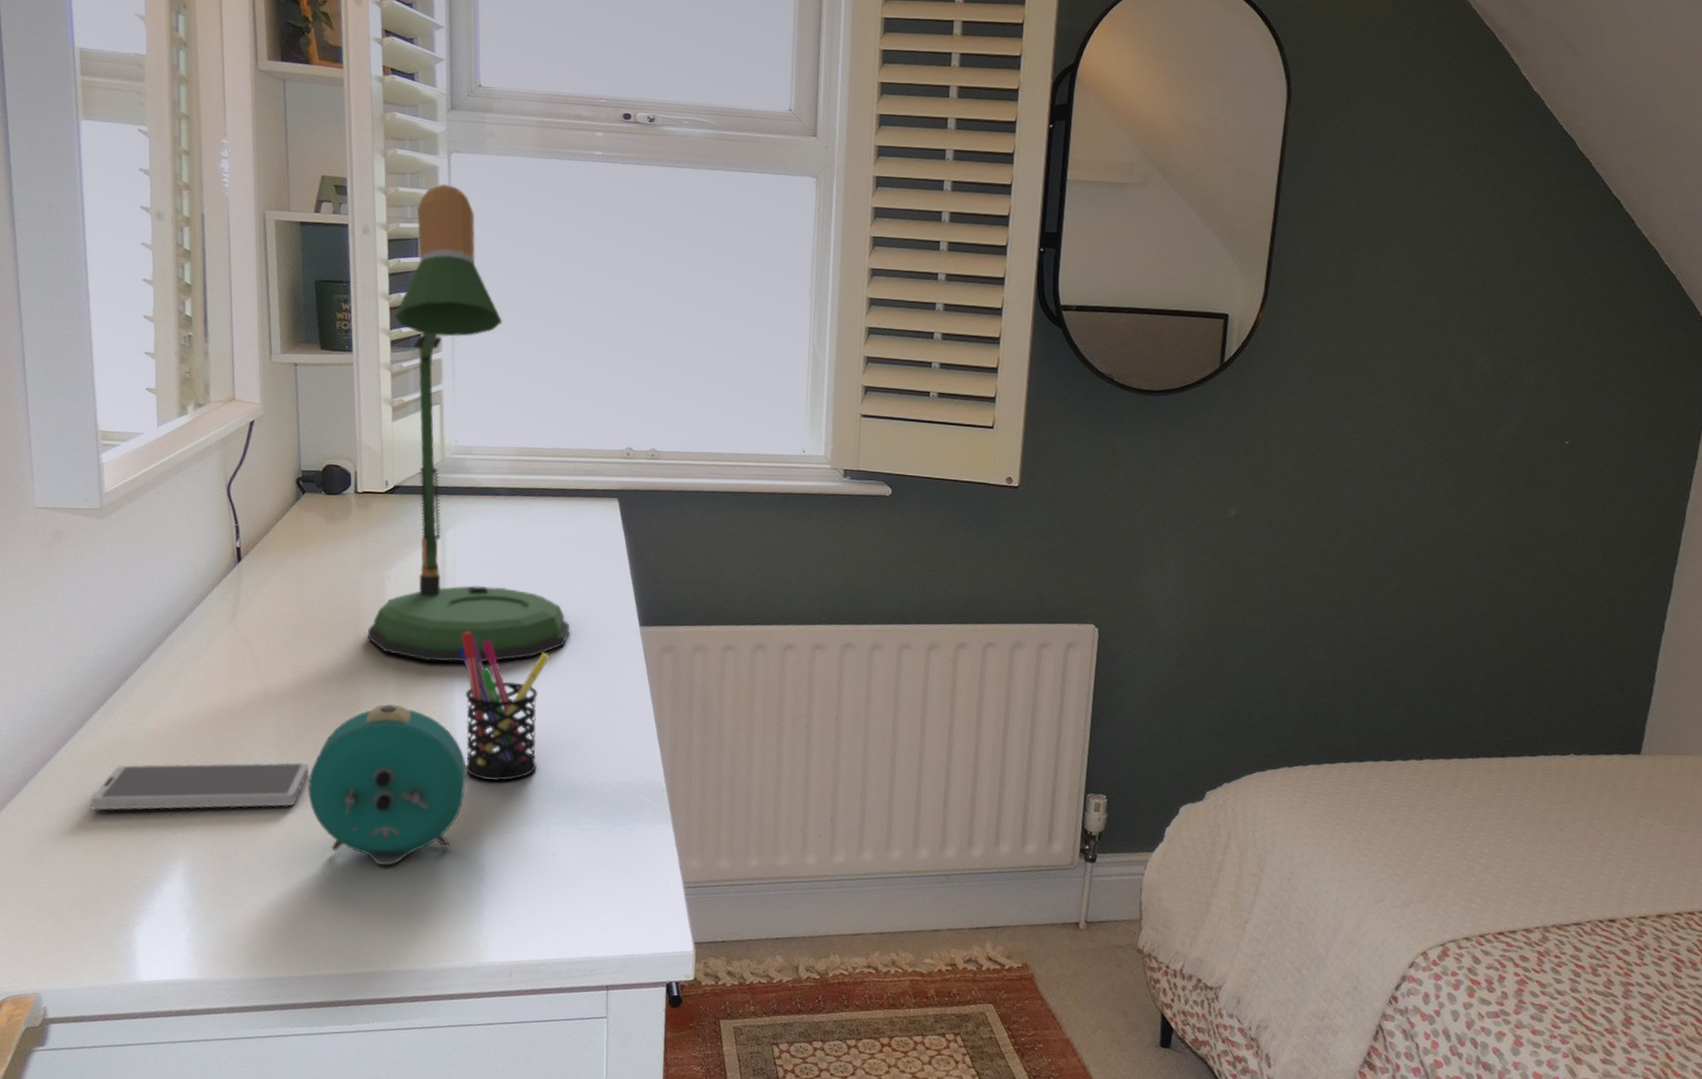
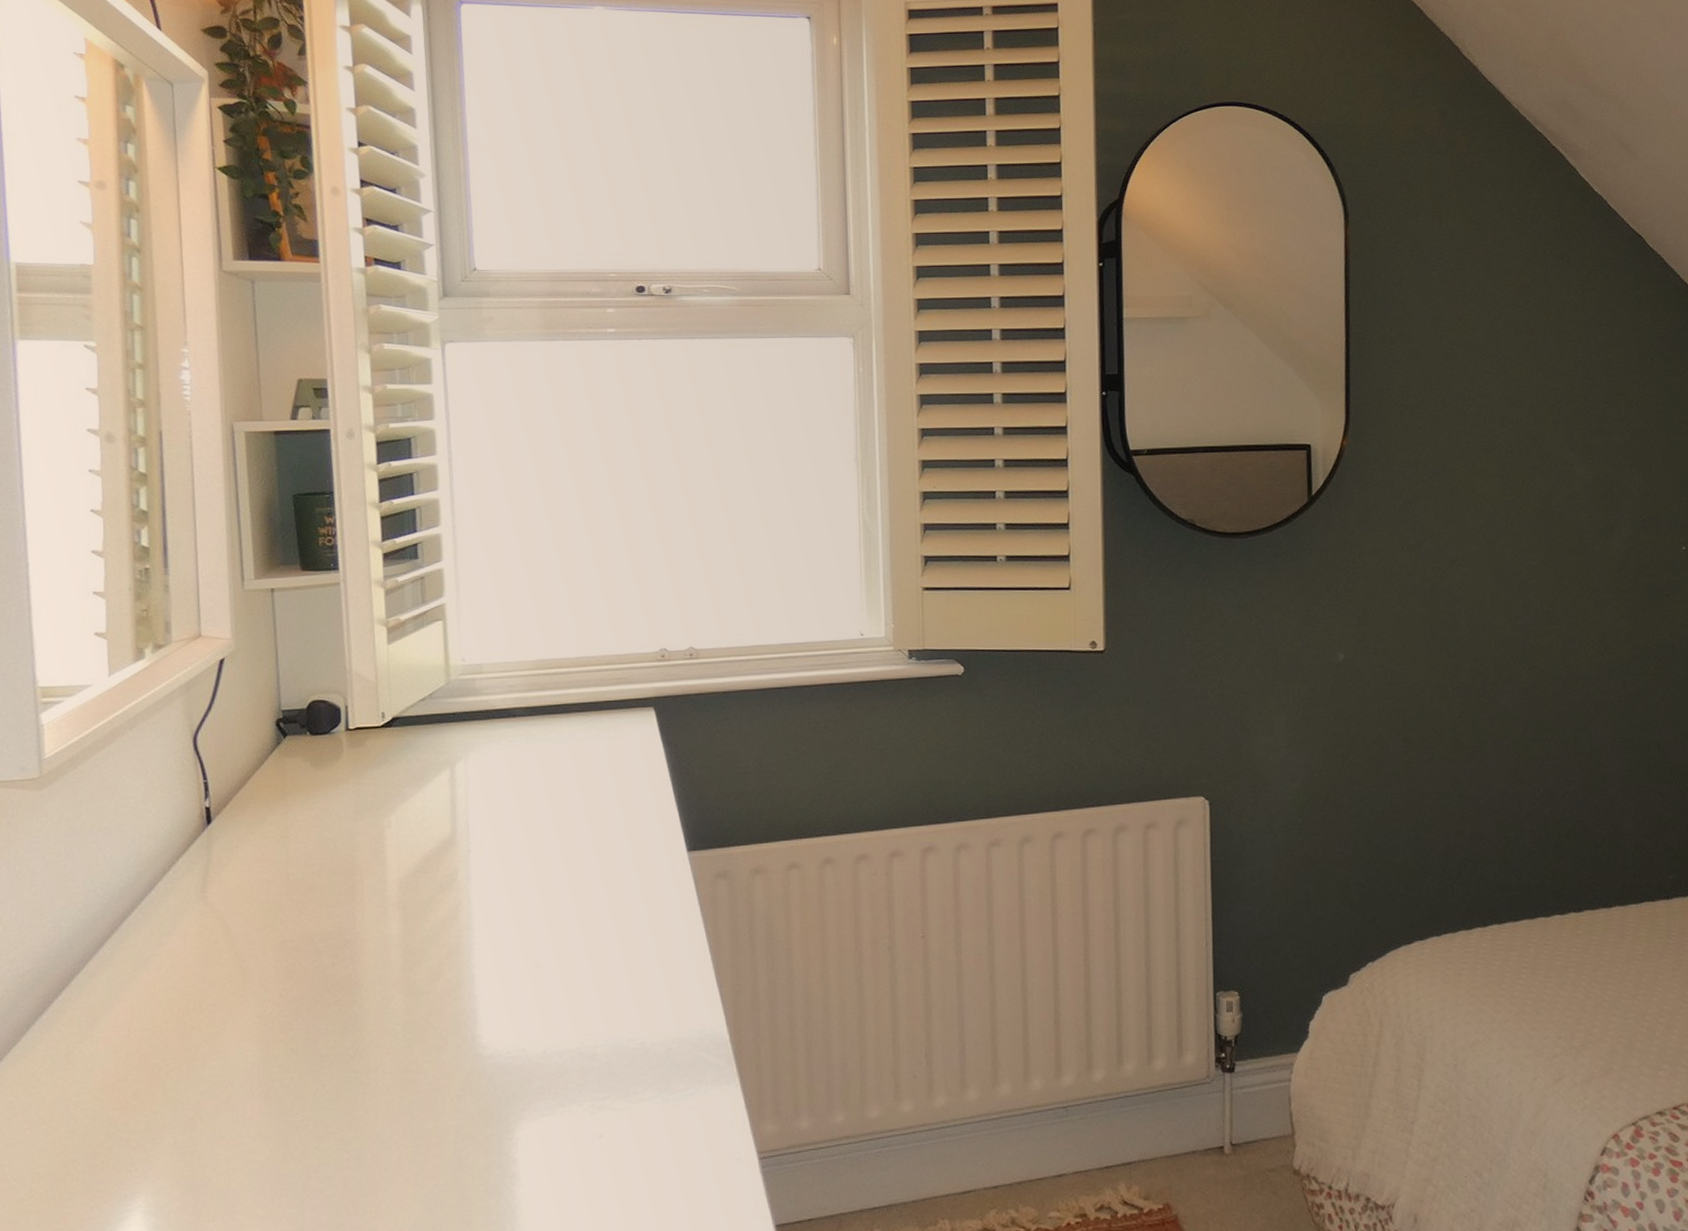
smartphone: present [90,762,309,811] -> none [26,1058,299,1146]
alarm clock: present [307,704,467,866] -> none [298,974,491,1175]
desk lamp: present [367,183,570,663] -> none [365,376,606,918]
pen holder: present [459,631,550,781] -> none [476,878,585,1055]

